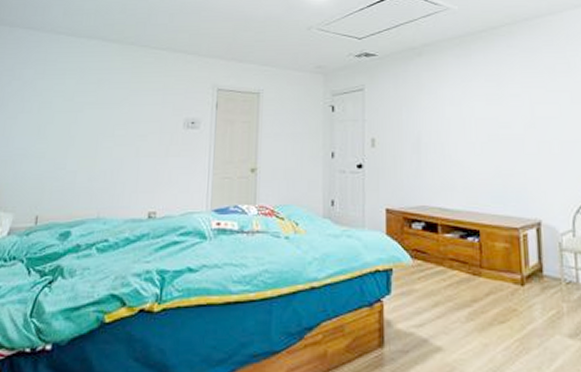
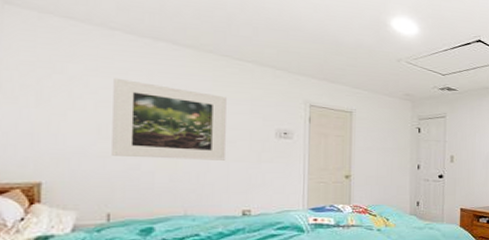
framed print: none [45,78,142,157] -> present [112,77,227,161]

